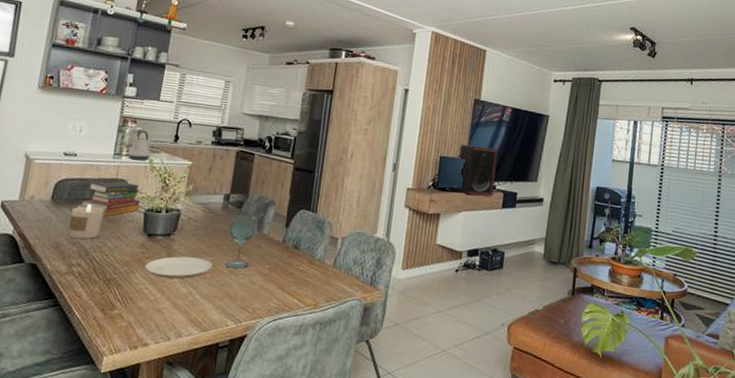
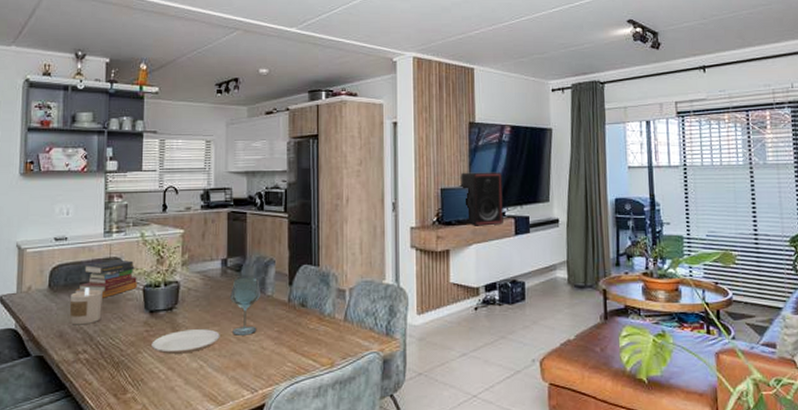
kettle: present [127,130,151,161] -> none [117,204,142,236]

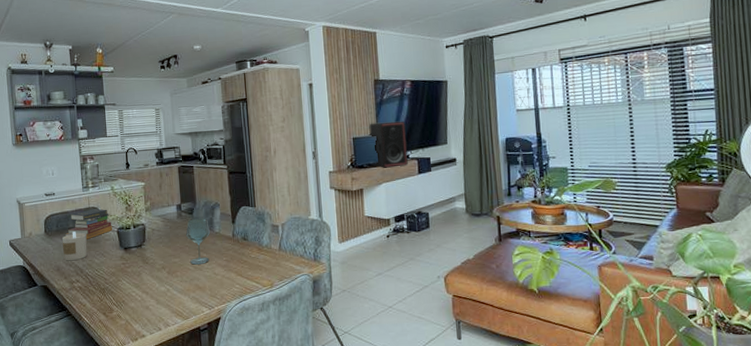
plate: present [151,329,220,354] -> none [128,260,181,281]

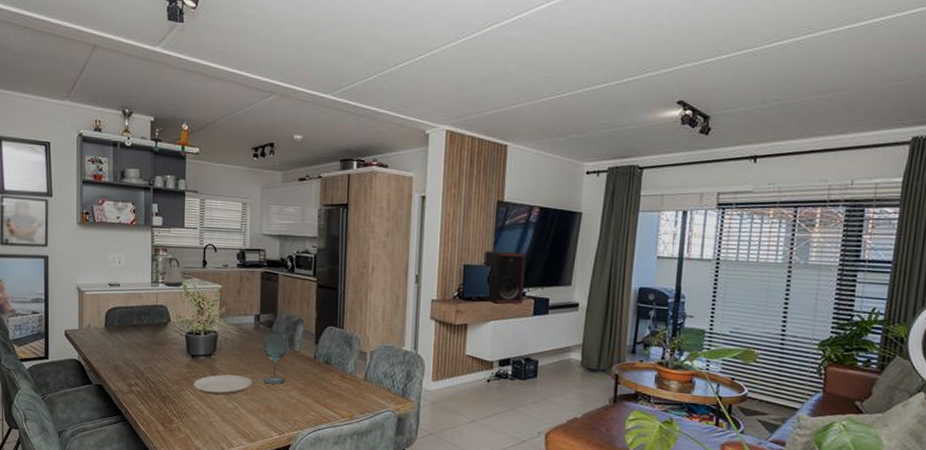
candle: present [61,232,88,261] -> none [123,330,151,362]
books: present [65,208,112,240] -> none [128,307,181,341]
kettle: none [92,164,111,190] -> present [163,257,184,287]
plate: none [128,260,181,281] -> present [193,374,253,395]

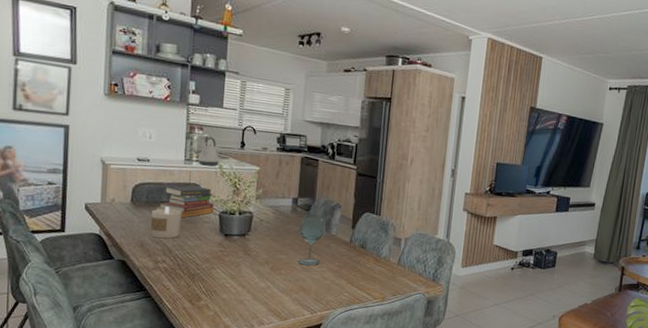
candle: none [123,330,151,362] -> present [150,206,182,239]
books: none [128,307,181,341] -> present [156,185,214,218]
plate: present [193,374,253,395] -> none [225,254,287,274]
stereo: present [481,250,526,305] -> none [511,151,553,202]

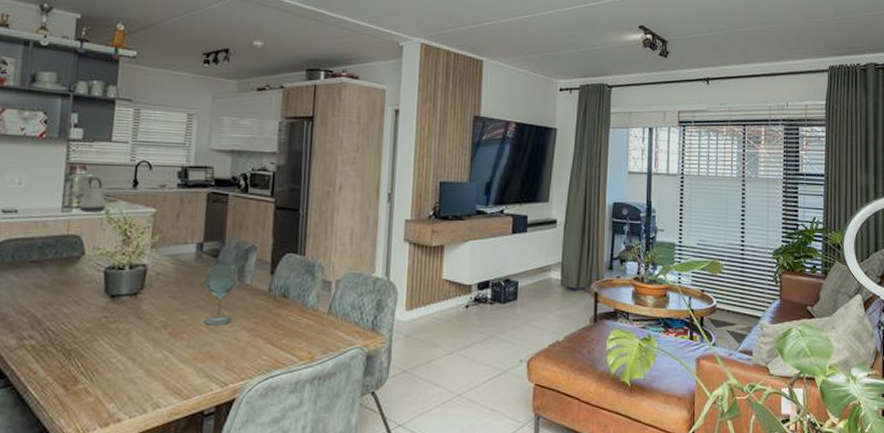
candle: present [150,206,182,239] -> none [15,267,57,308]
books: present [156,185,214,218] -> none [23,237,98,279]

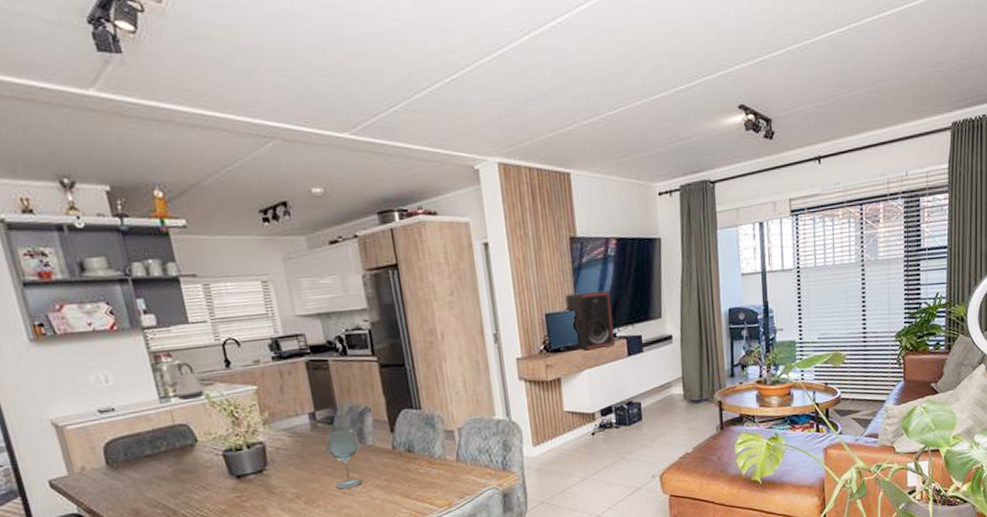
stereo: none [458,166,504,223] -> present [566,290,615,351]

